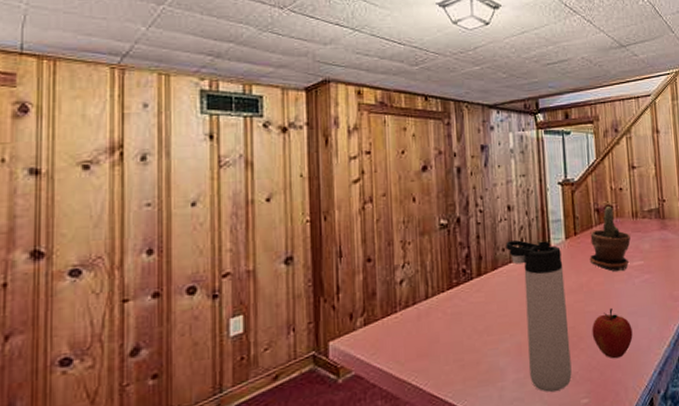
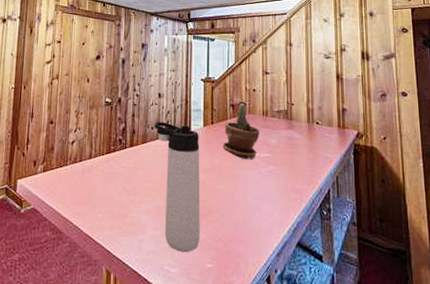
apple: present [591,307,633,359] -> none [220,189,256,235]

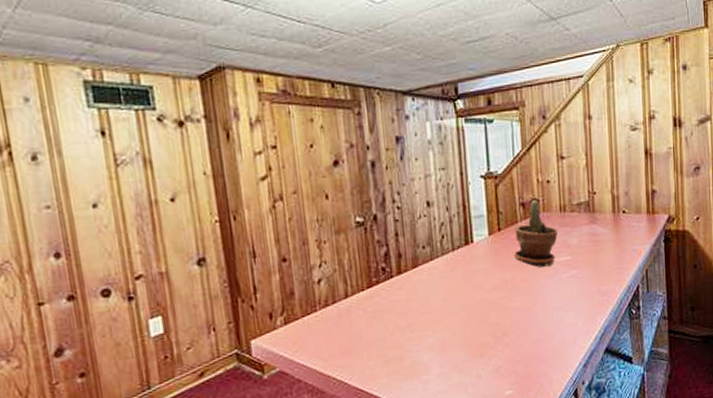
thermos bottle: present [154,122,200,252] -> none [426,237,496,385]

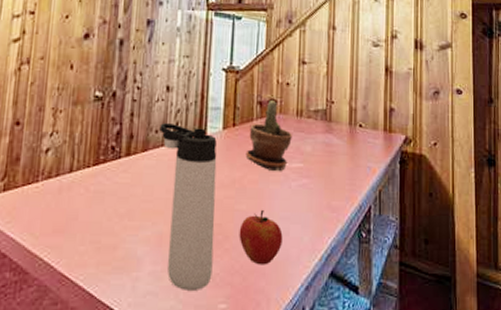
thermos bottle: none [426,237,496,385] -> present [159,123,217,290]
apple: none [516,303,558,353] -> present [239,209,283,265]

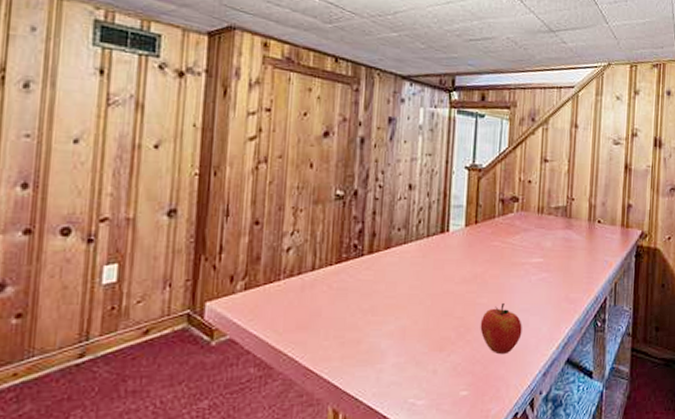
thermos bottle: present [159,123,217,290] -> none [402,221,460,380]
potted plant: present [245,99,292,171] -> none [487,197,533,266]

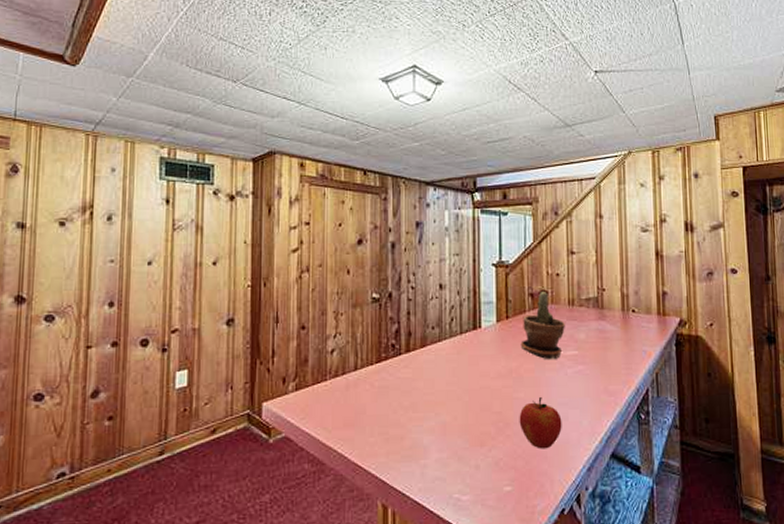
potted plant: none [487,197,533,266] -> present [520,291,565,359]

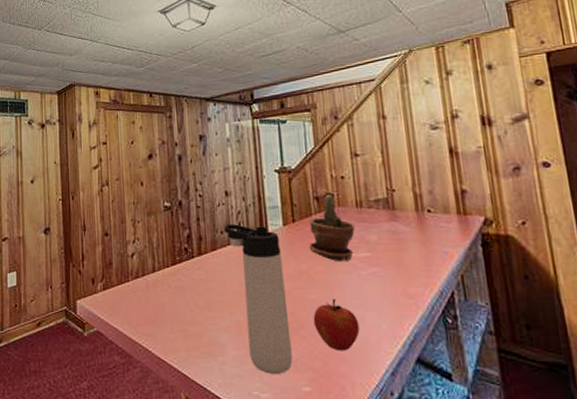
thermos bottle: none [436,320,496,475] -> present [224,224,293,374]

